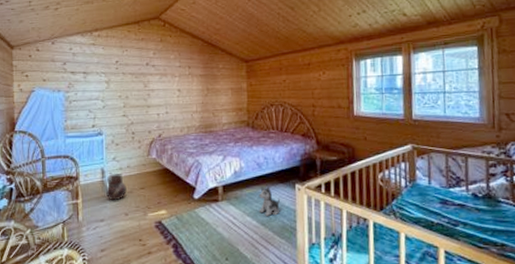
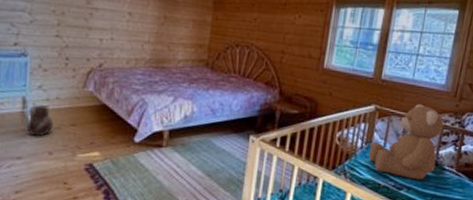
plush toy: present [258,186,280,216] -> none [206,135,231,167]
teddy bear: none [414,138,489,215] -> present [368,104,444,180]

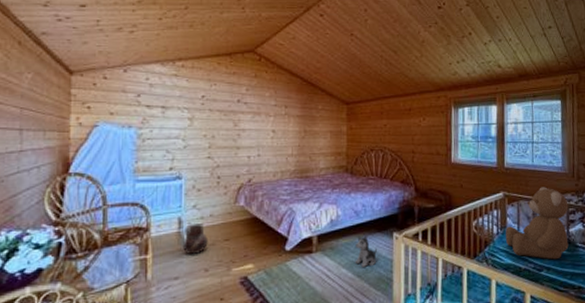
plush toy: none [206,135,231,167] -> present [355,236,377,267]

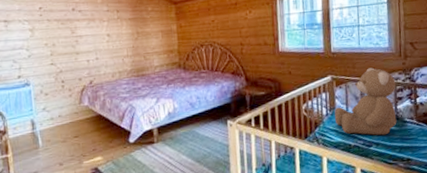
ceramic pot: present [183,222,208,255] -> none [37,123,60,152]
plush toy: present [355,236,377,267] -> none [193,125,213,153]

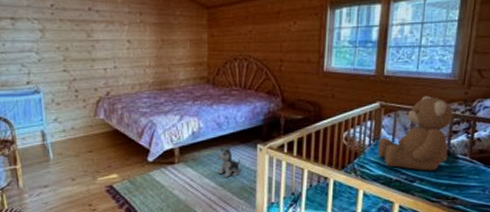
plush toy: none [193,125,213,153] -> present [217,147,240,177]

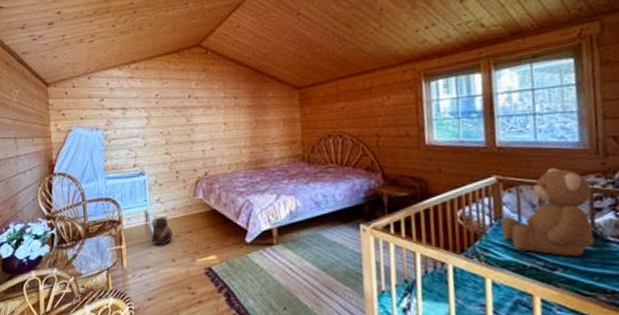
ceramic pot: none [47,135,72,166] -> present [150,215,173,246]
plush toy: present [217,147,240,177] -> none [318,228,343,261]

